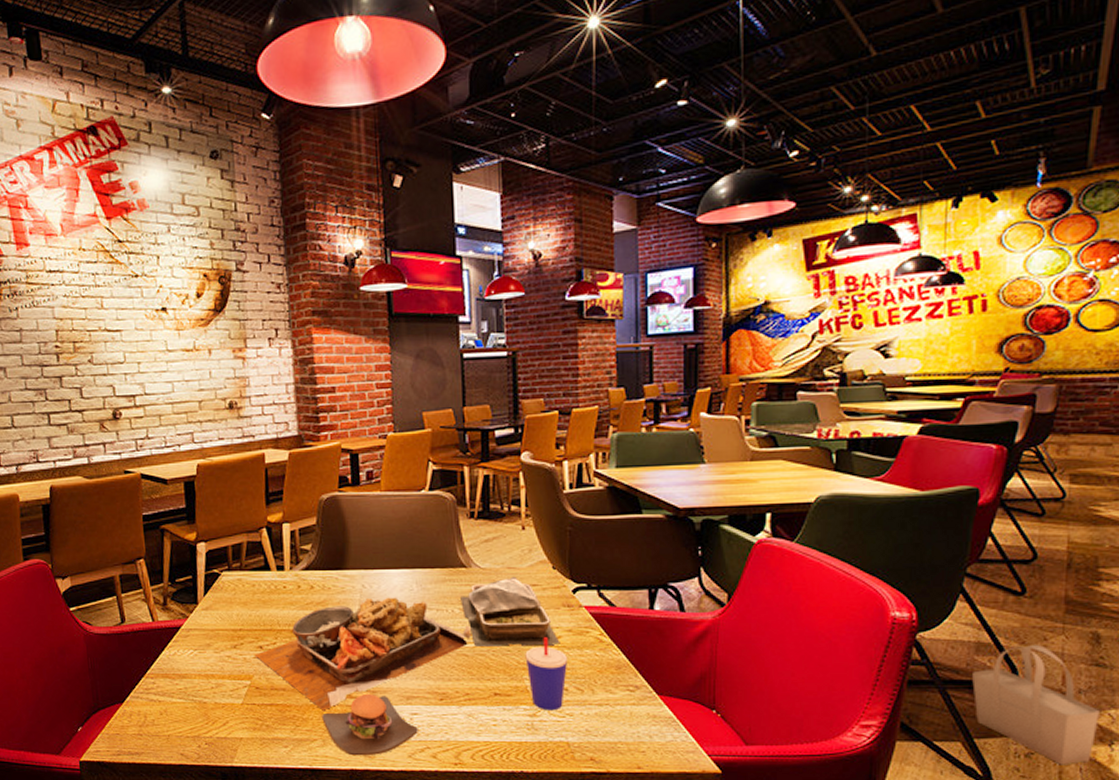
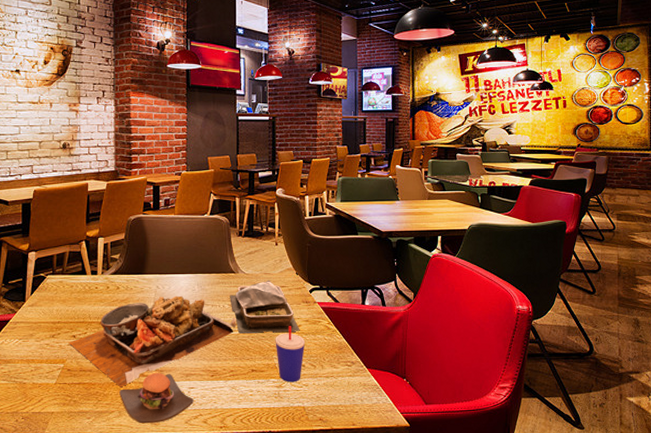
shopping bag: present [972,645,1100,765] -> none [567,328,641,411]

